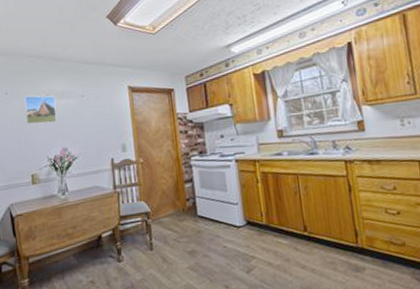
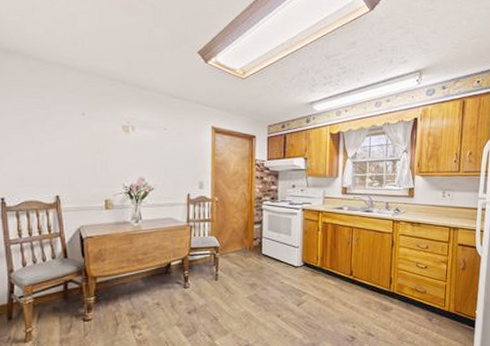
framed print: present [24,95,57,125] -> none [103,120,136,152]

